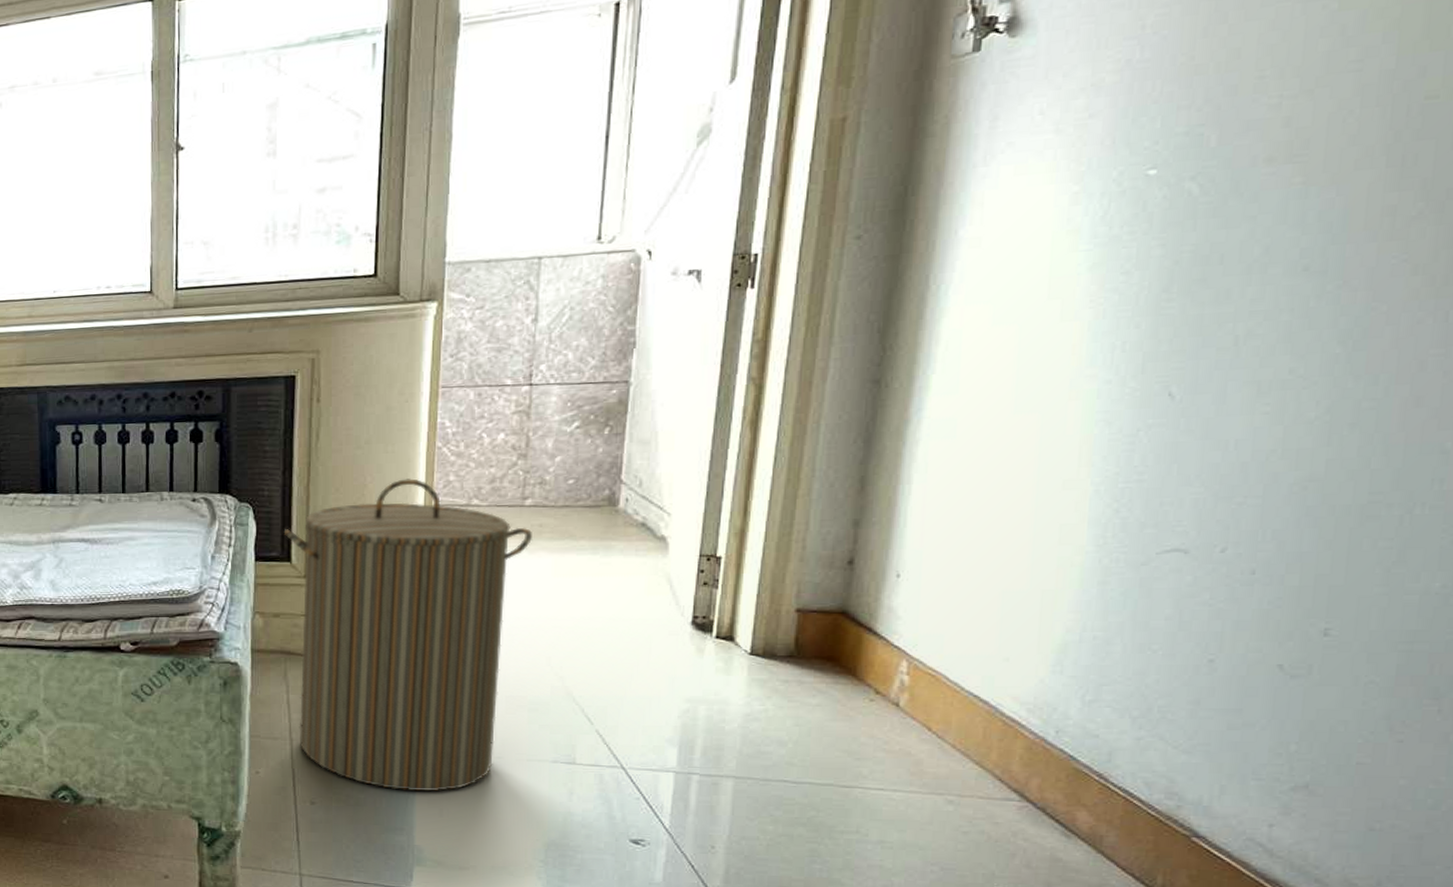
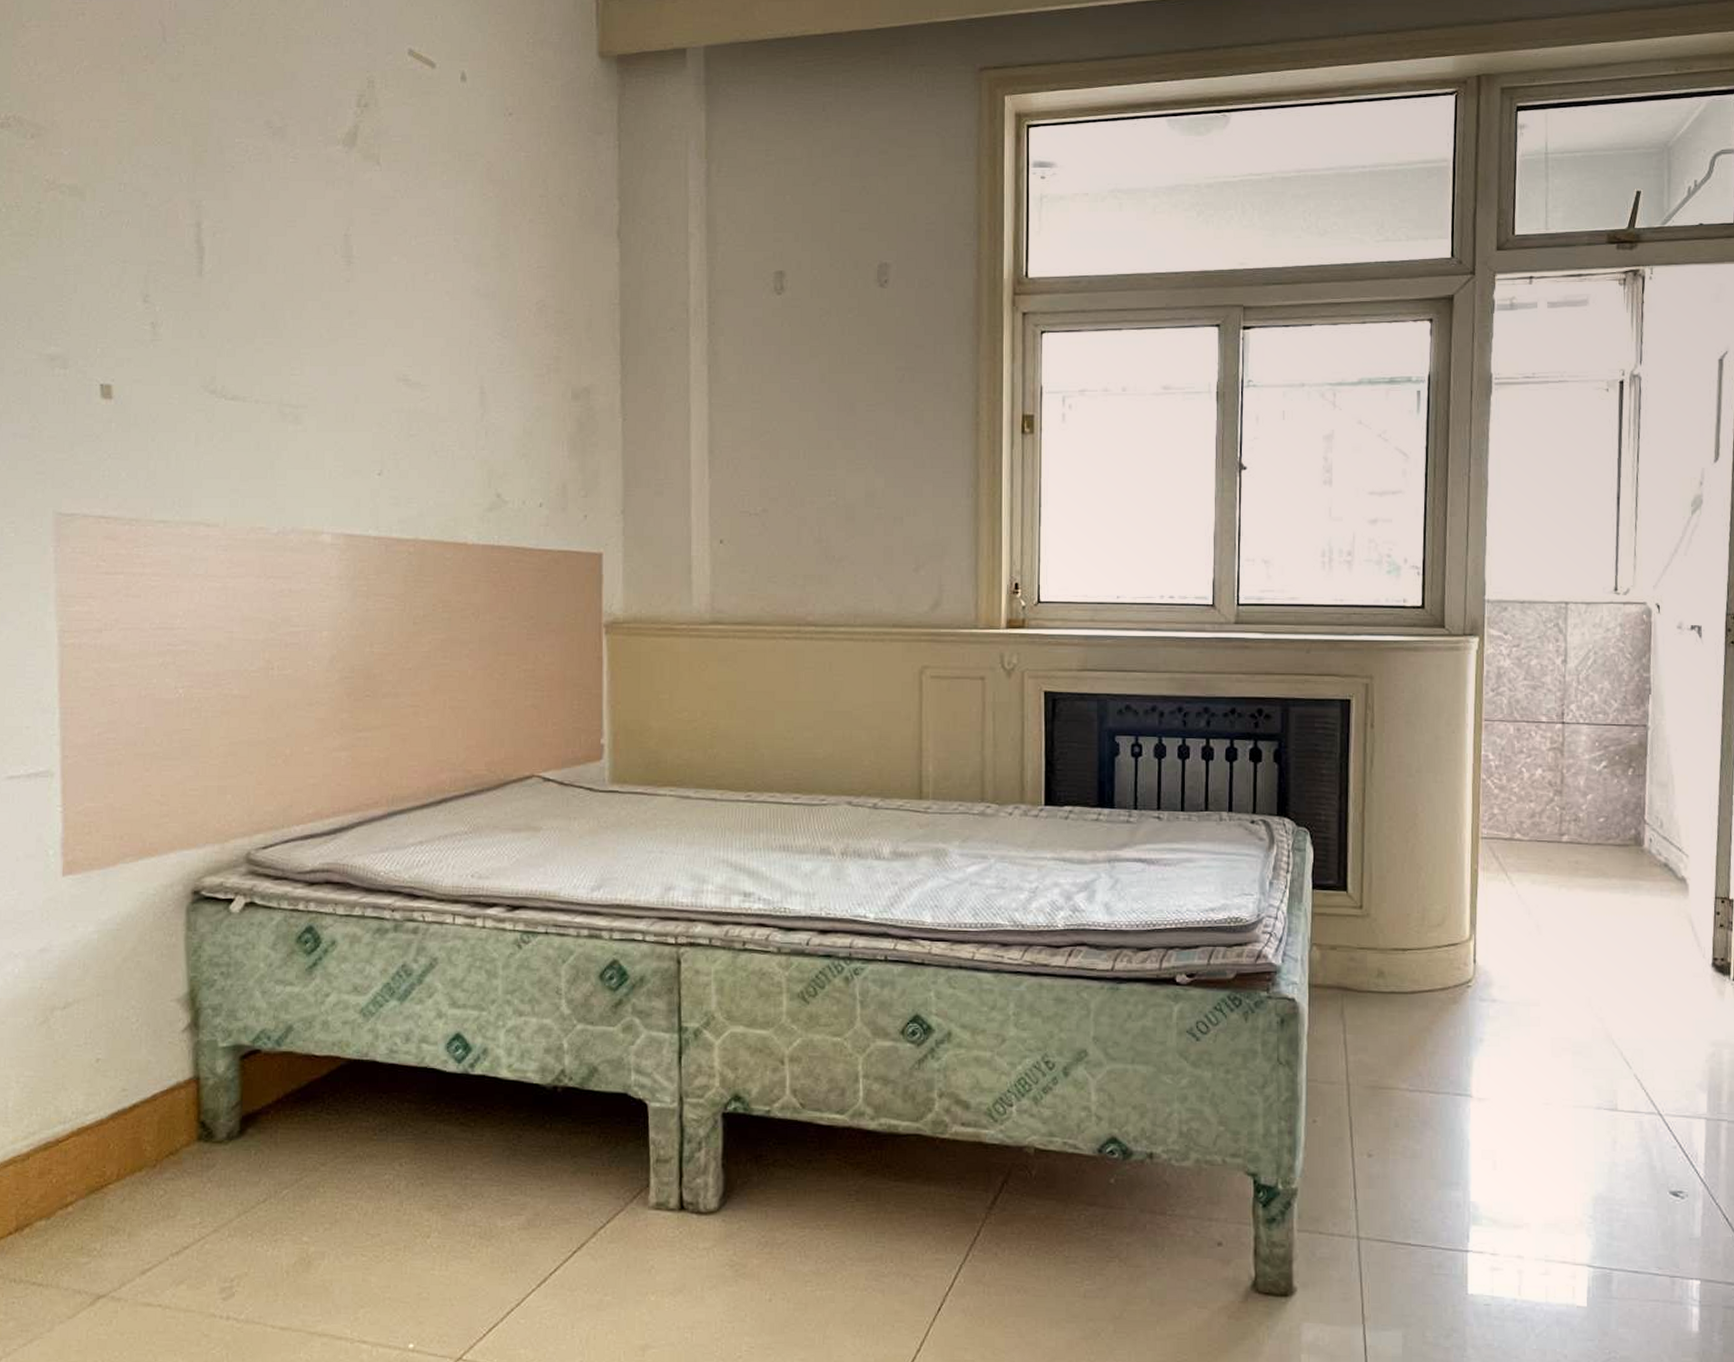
laundry hamper: present [283,478,532,791] -> none [1340,810,1570,1141]

